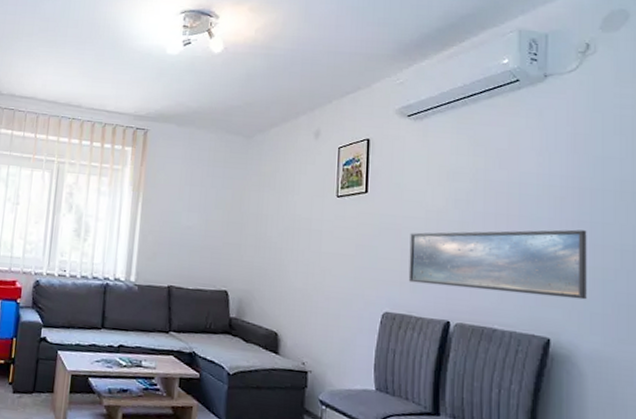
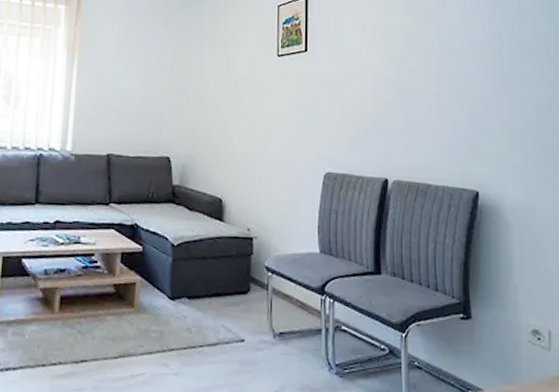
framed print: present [408,229,587,300] -> none [348,84,509,152]

